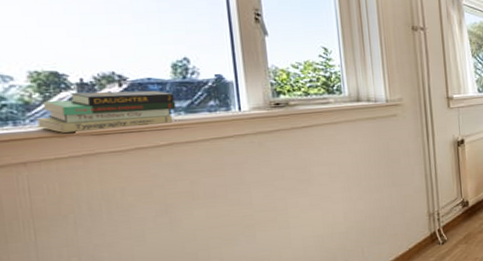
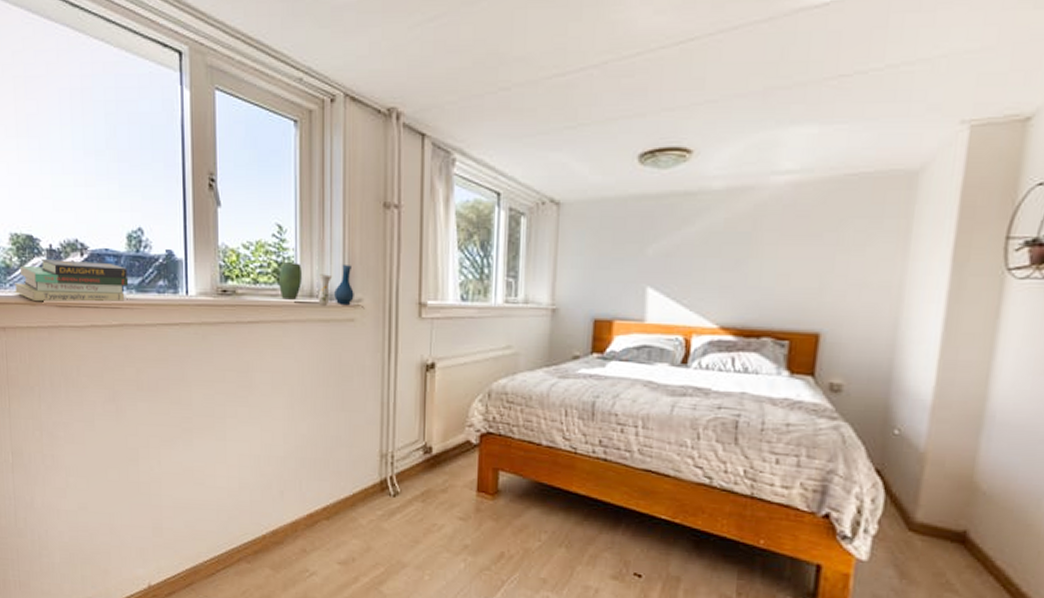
vase: none [328,73,395,108] -> present [279,262,354,307]

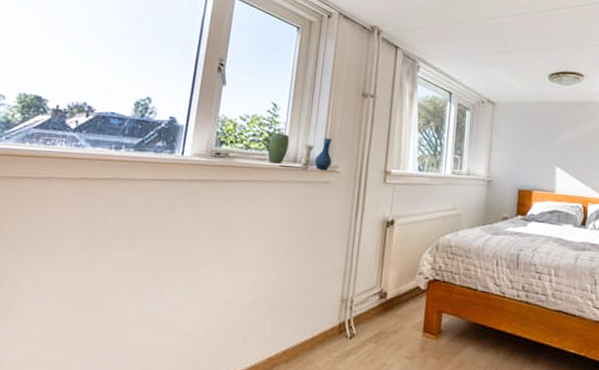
books: present [14,260,129,302] -> none [8,117,129,158]

